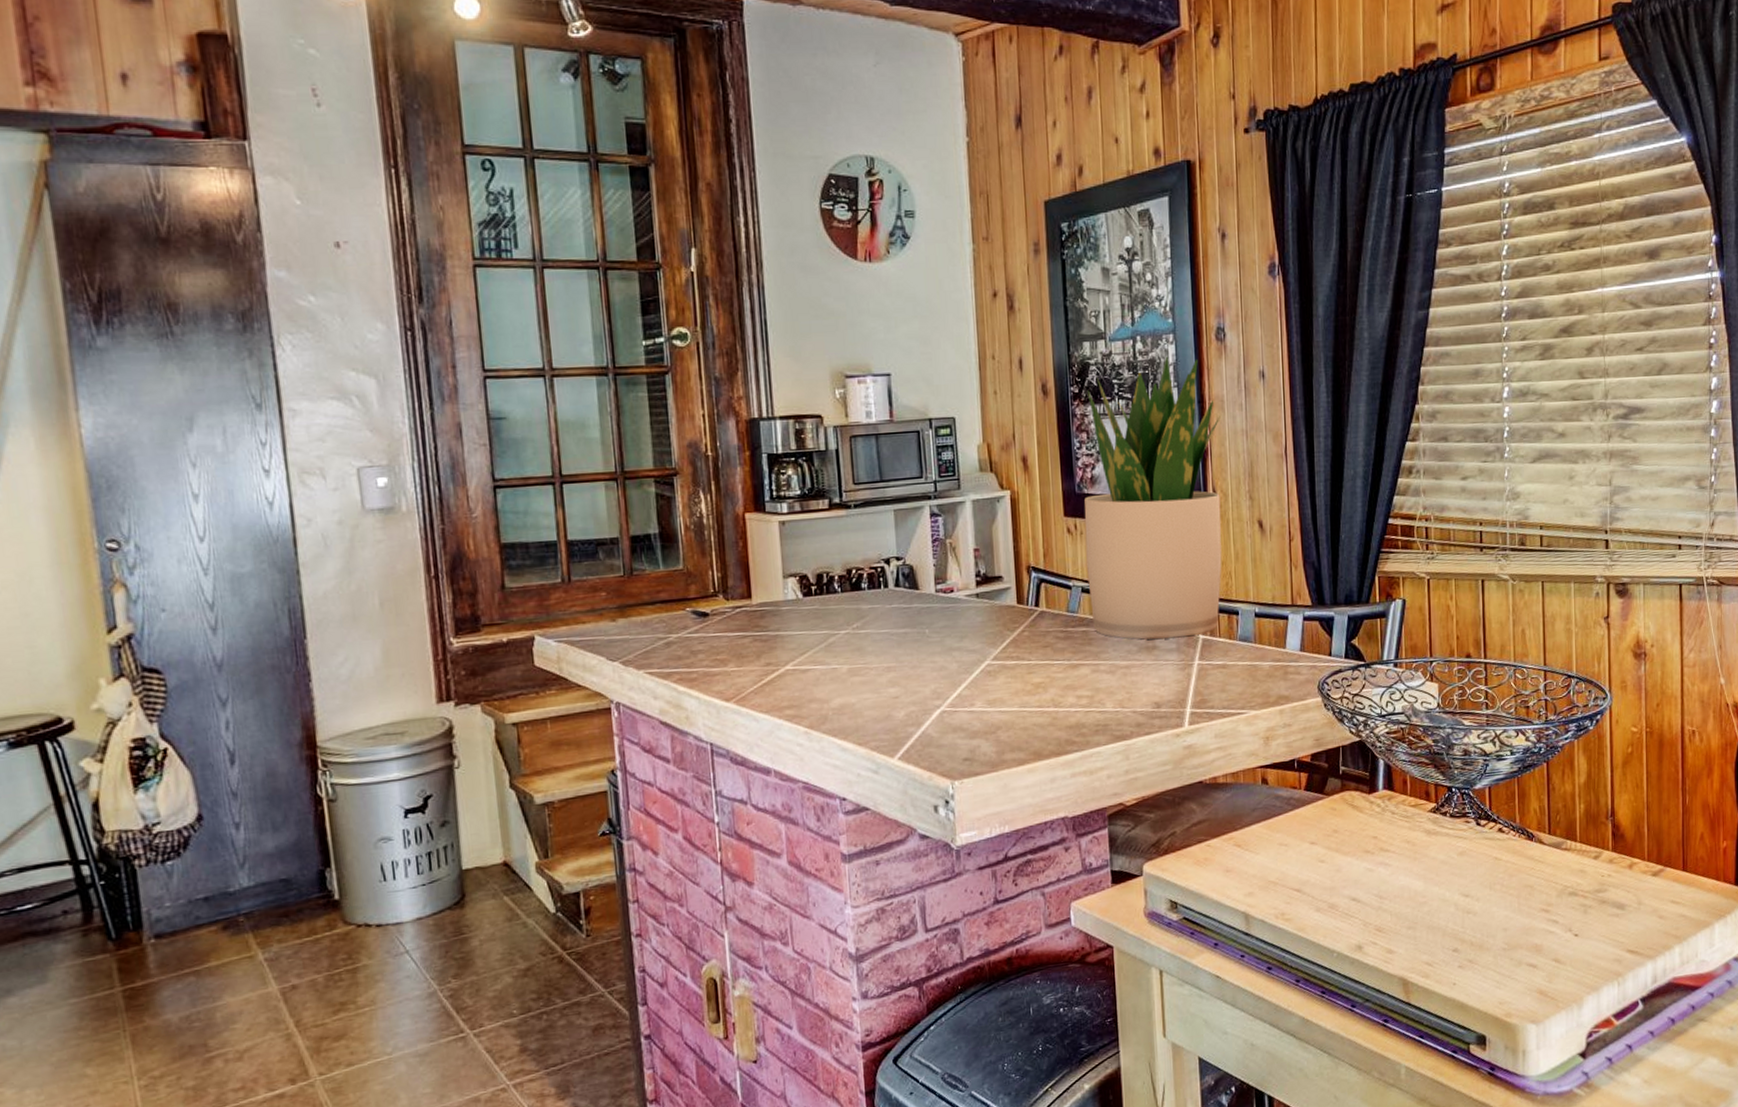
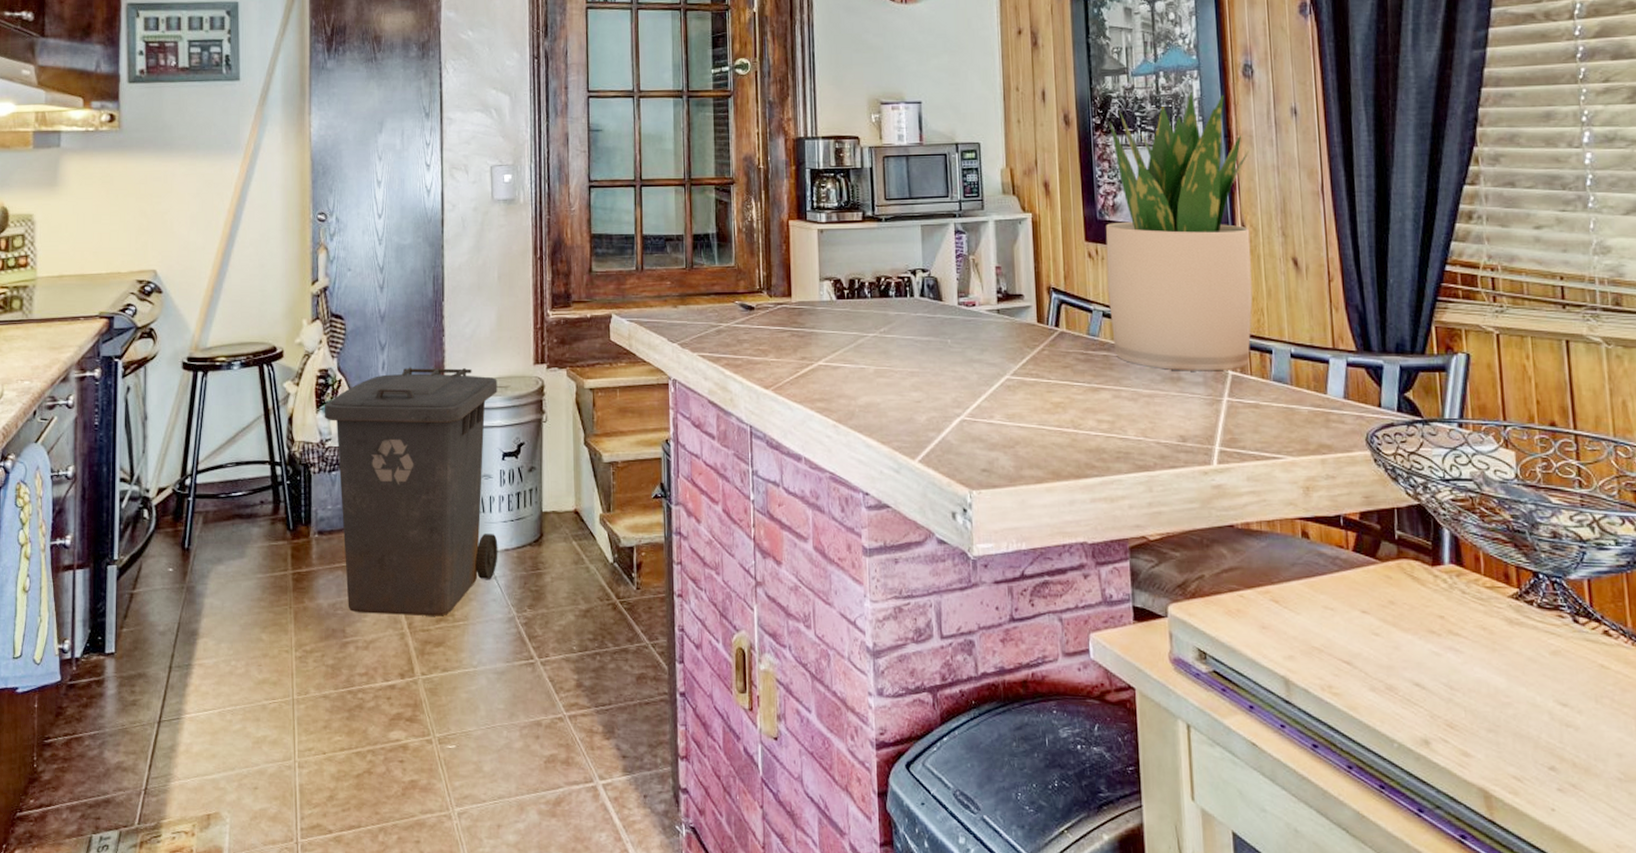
recycling bin: none [145,715,409,1021] -> present [324,367,498,616]

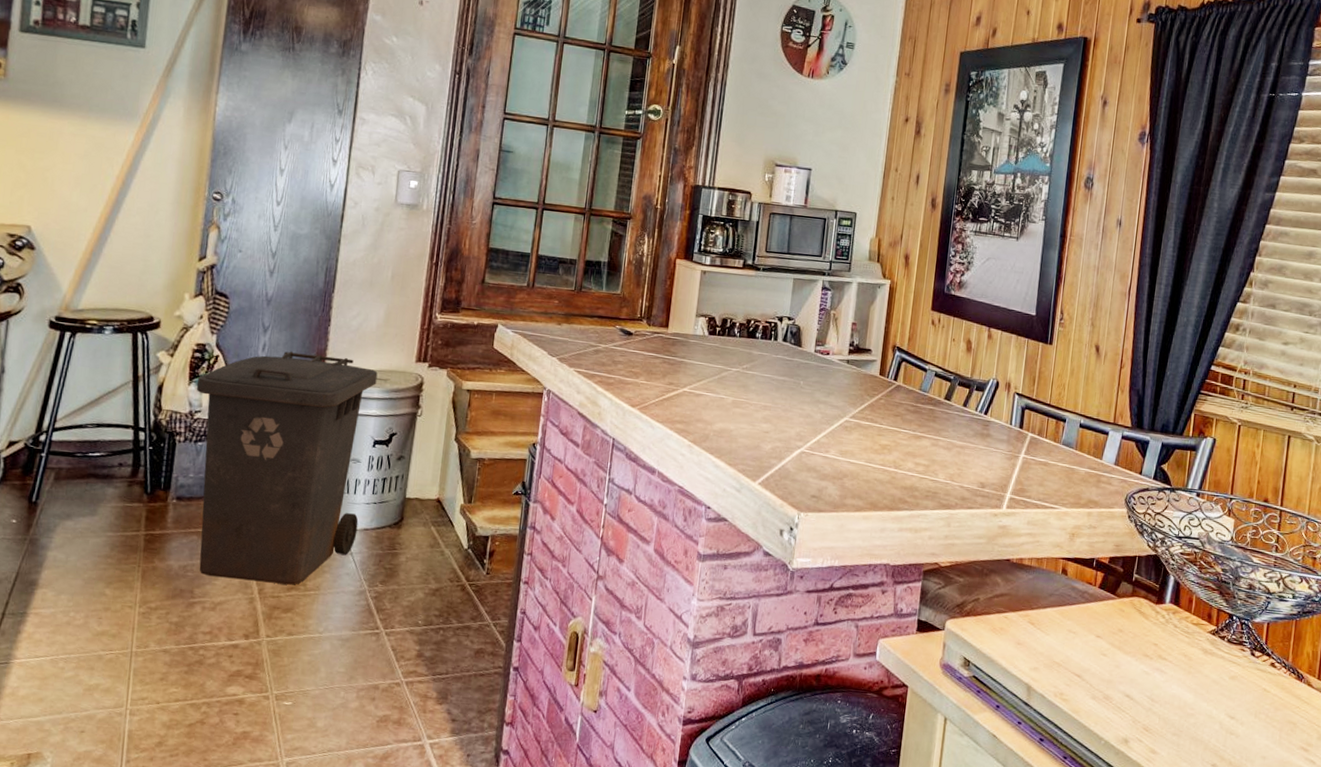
planter: present [1105,91,1253,371] -> none [939,193,1078,433]

